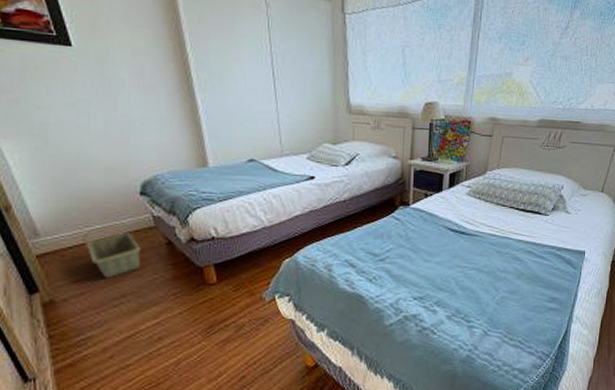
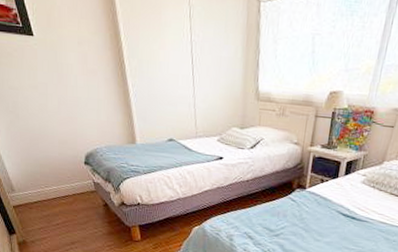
basket: present [82,224,141,279] -> none [44,186,85,229]

